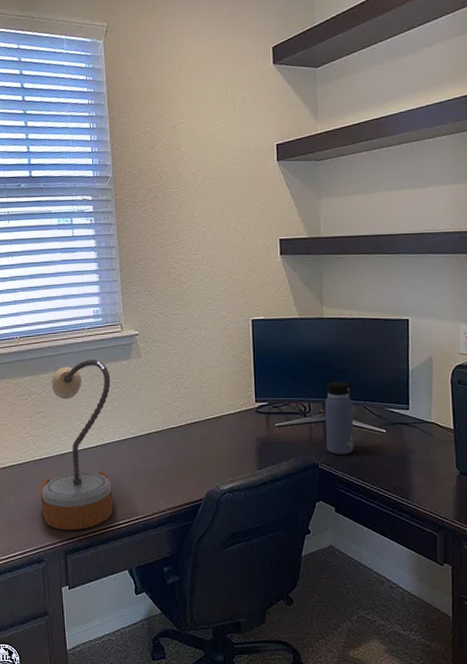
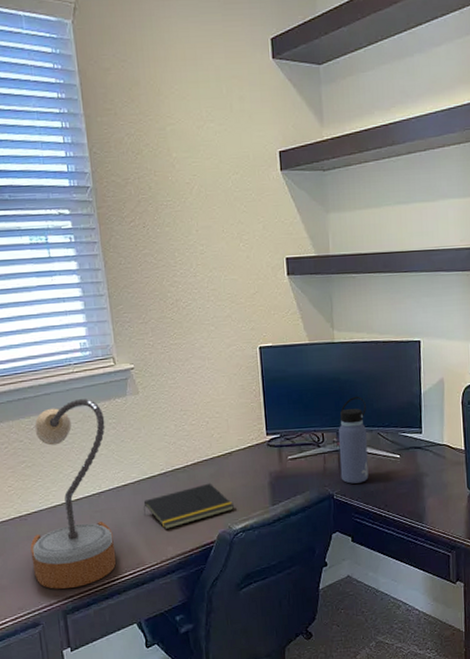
notepad: none [139,443,222,483] -> present [143,483,234,529]

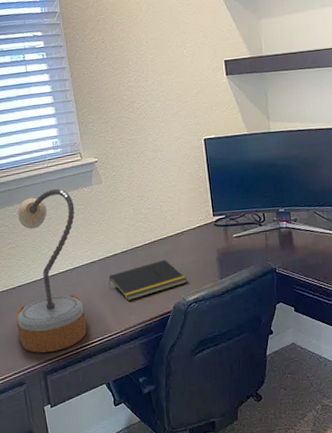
water bottle: present [338,397,369,484] -> none [277,180,308,259]

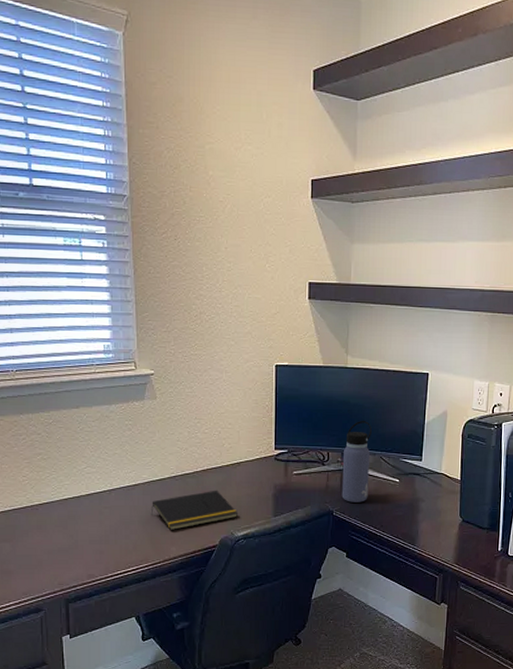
table lamp: present [15,189,87,353] -> none [39,399,121,578]
water bottle: none [277,180,308,259] -> present [341,421,372,503]

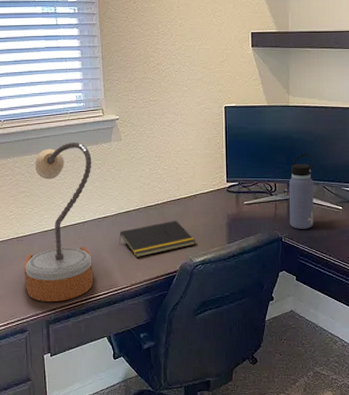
table lamp: none [39,399,121,578] -> present [24,142,94,302]

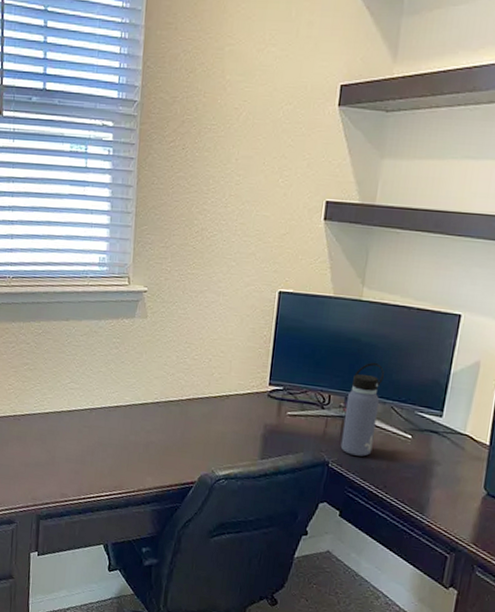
table lamp: present [24,142,94,302] -> none [17,312,110,496]
notepad: present [118,220,195,257] -> none [129,422,221,460]

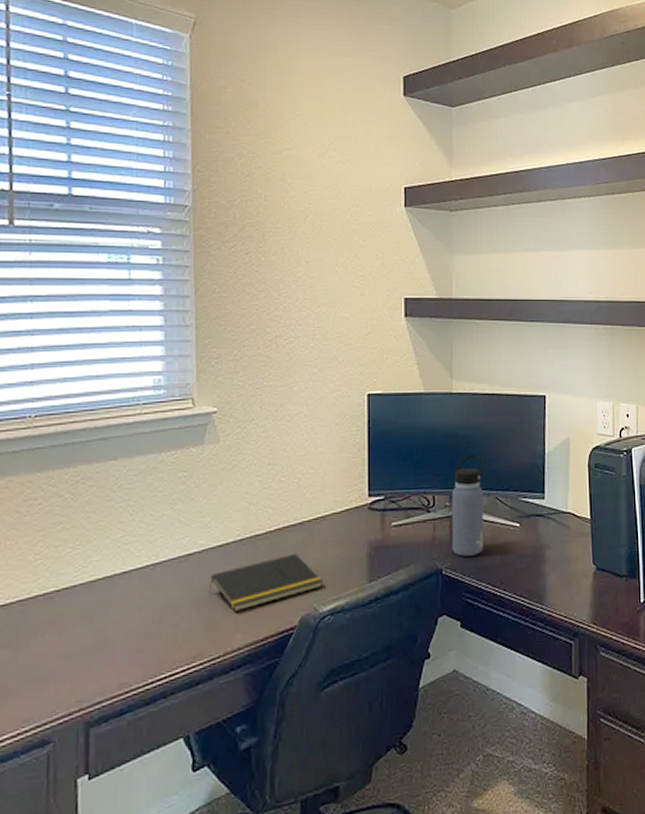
notepad: none [129,422,221,460] -> present [208,553,322,611]

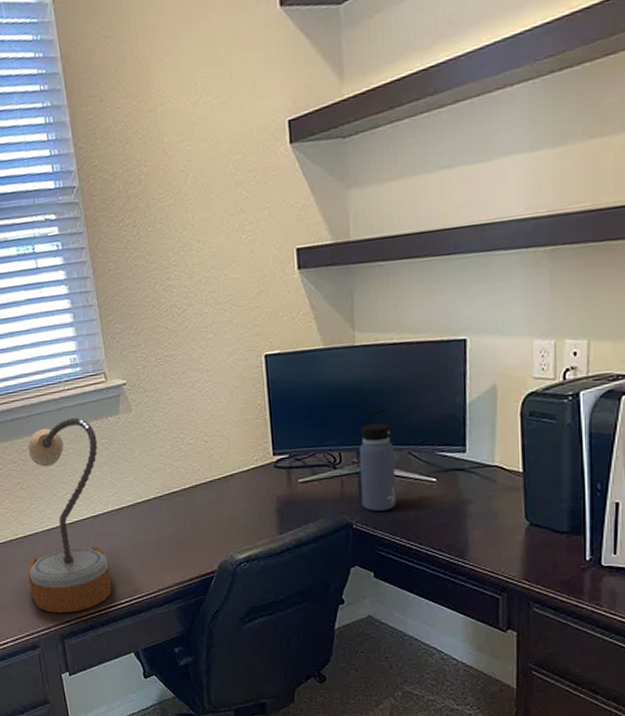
table lamp: none [52,446,173,693] -> present [27,418,112,613]
notepad: present [208,553,322,611] -> none [138,508,236,556]

